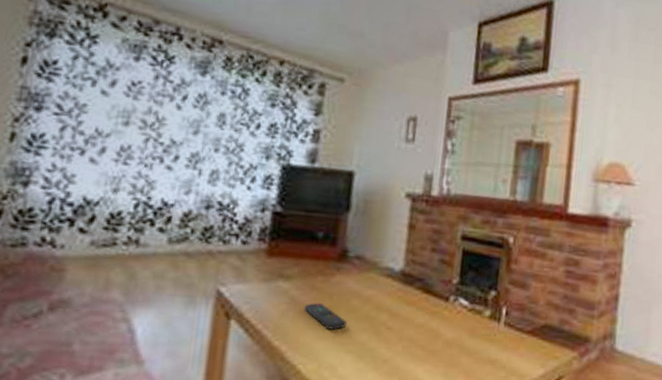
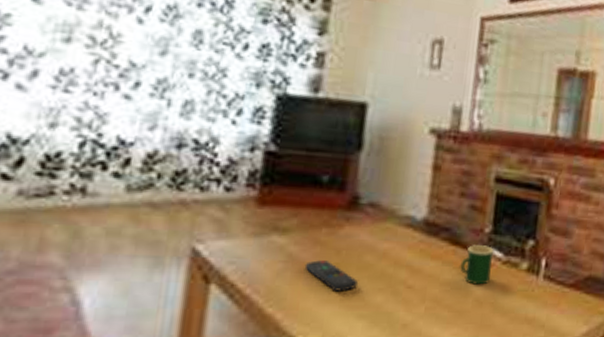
mug: none [431,294,461,329] -> present [460,245,494,285]

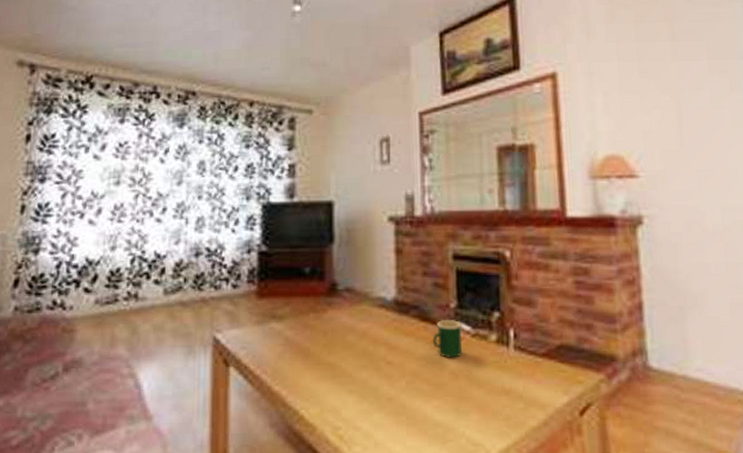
remote control: present [304,260,358,292] -> none [299,342,344,369]

